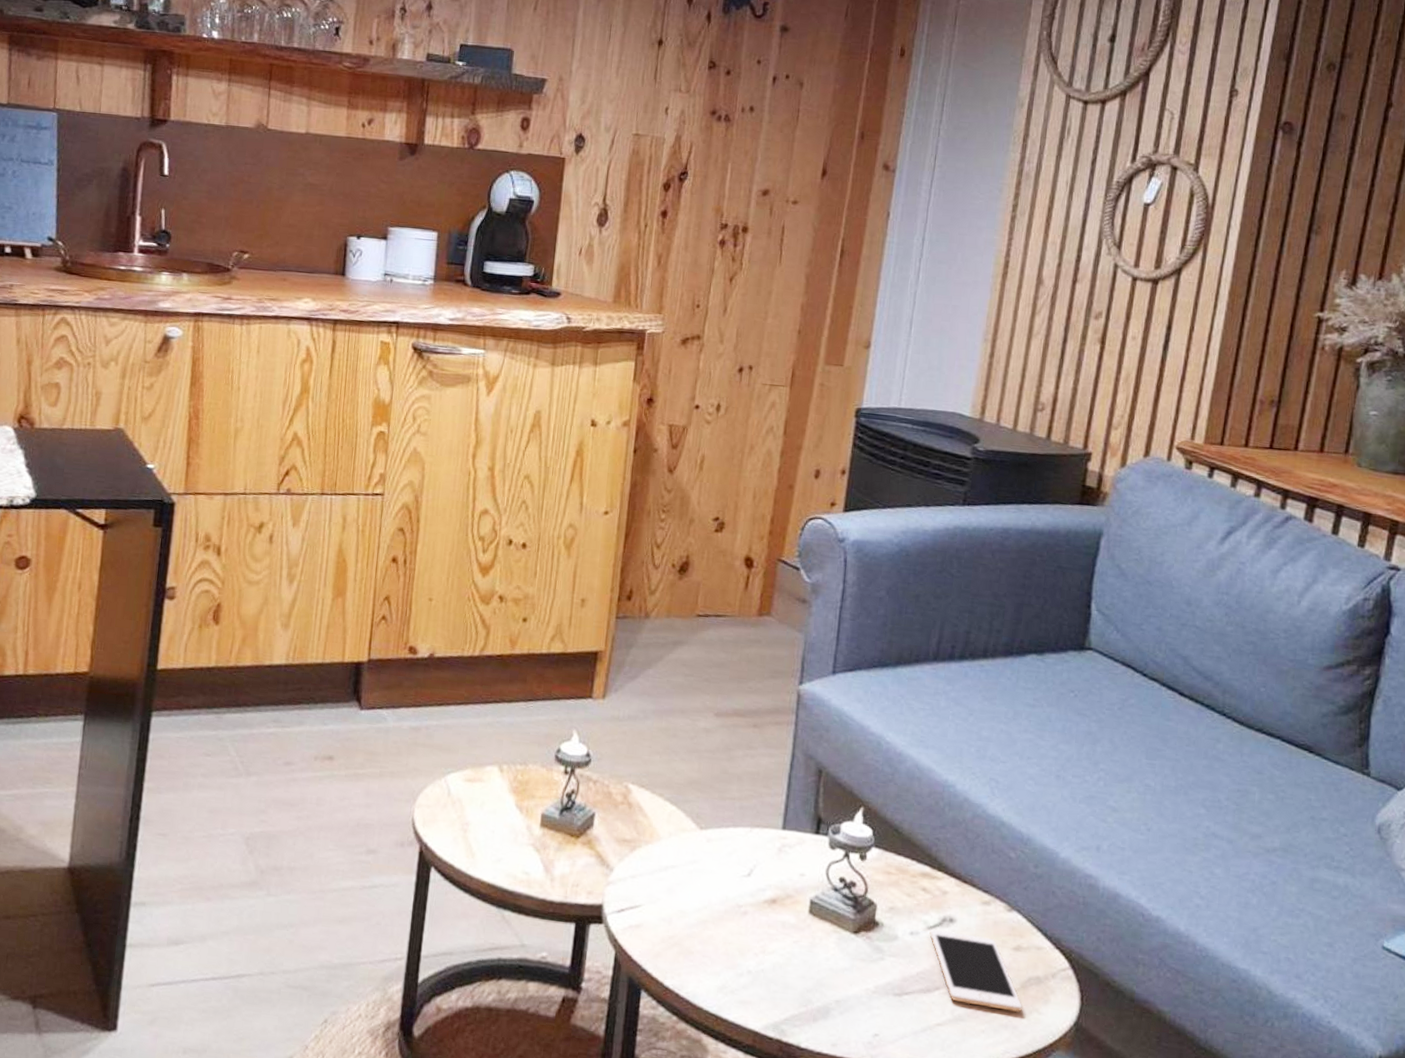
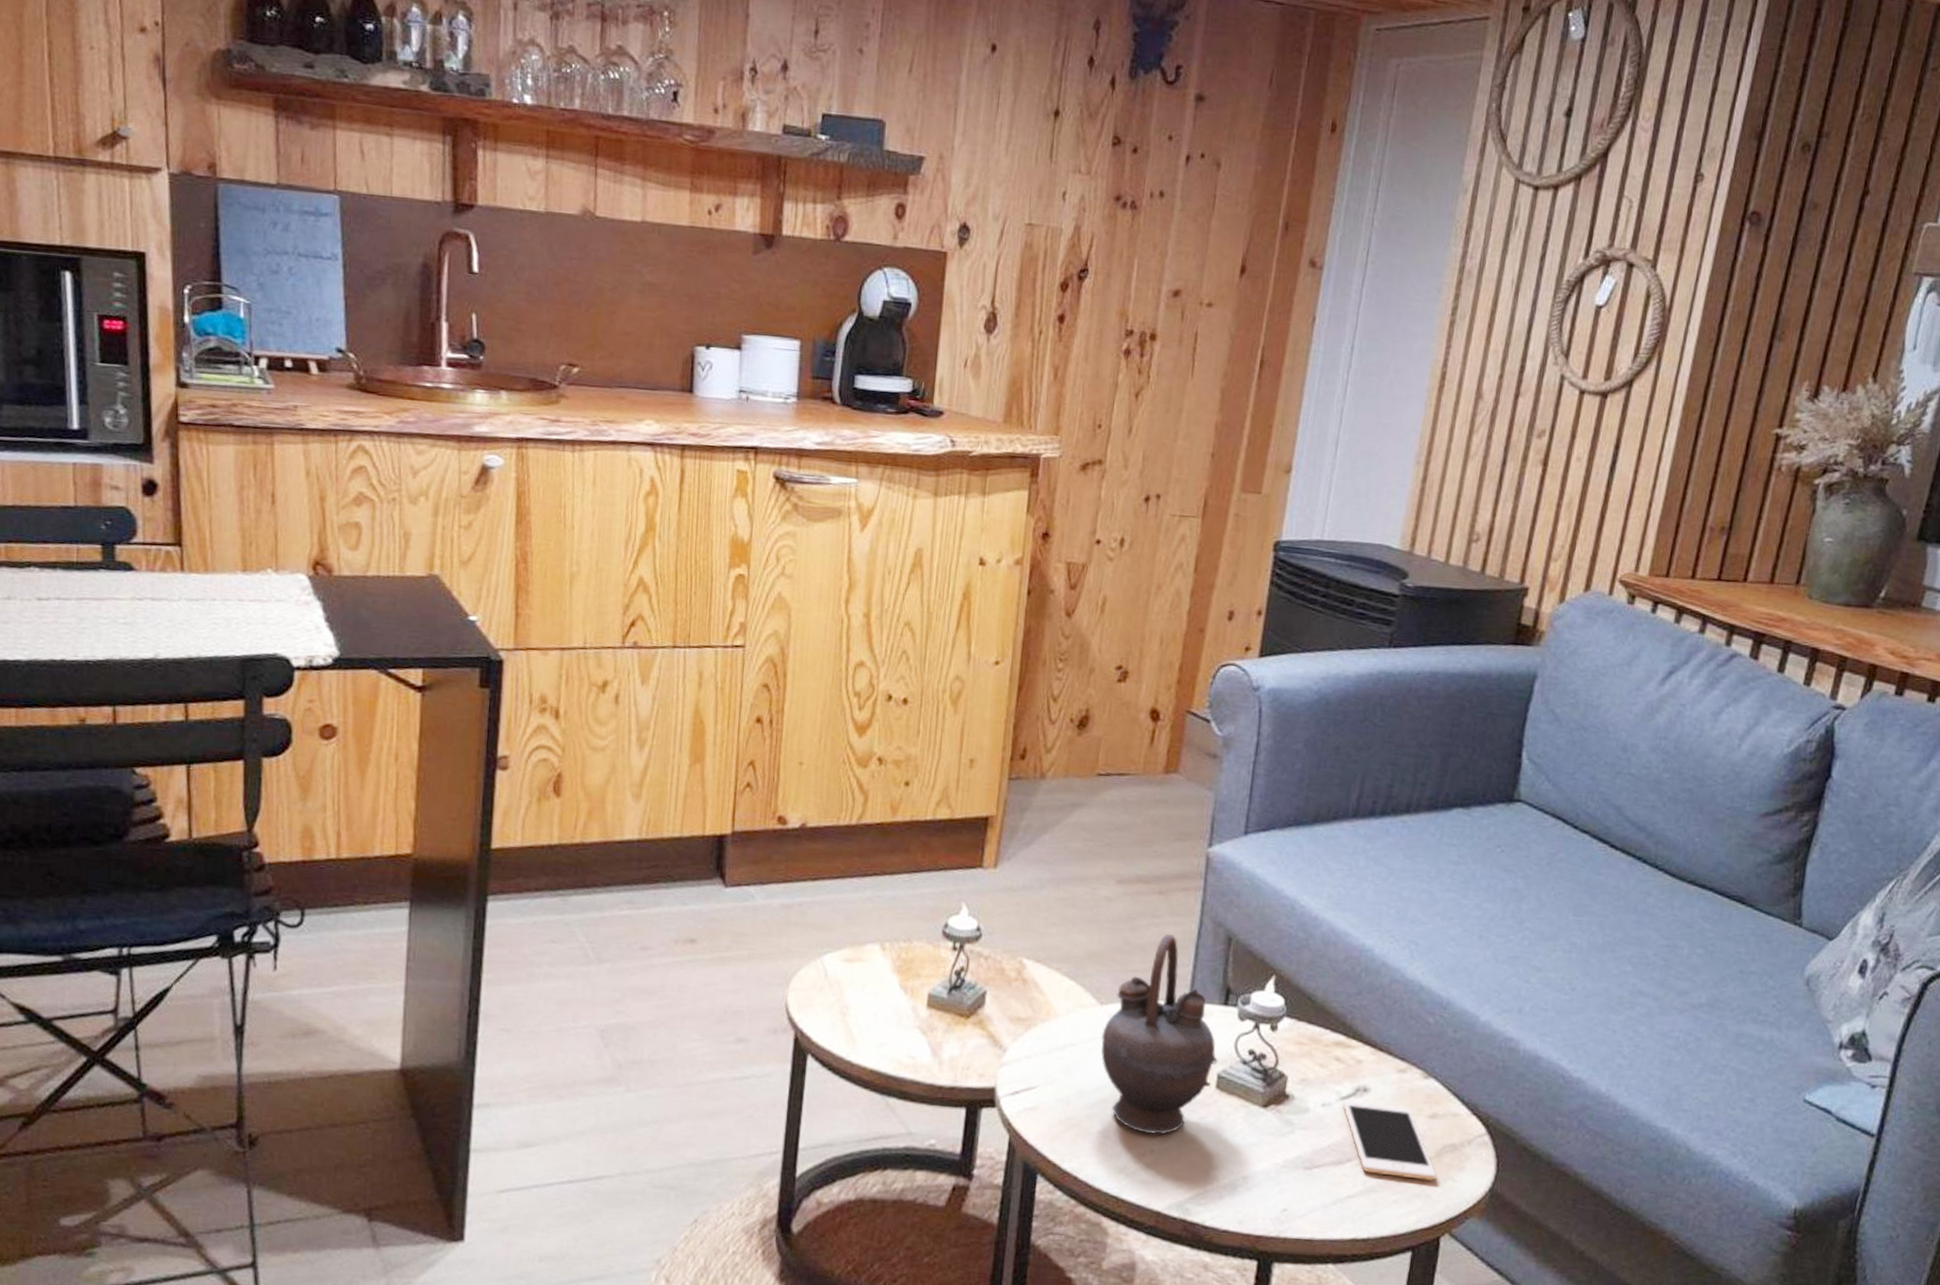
teapot: none [700,764,811,956] -> present [1100,933,1218,1135]

